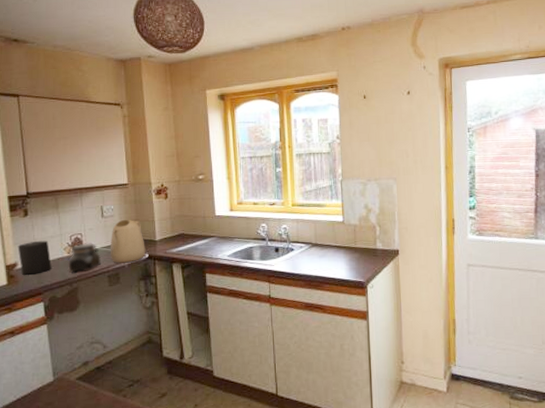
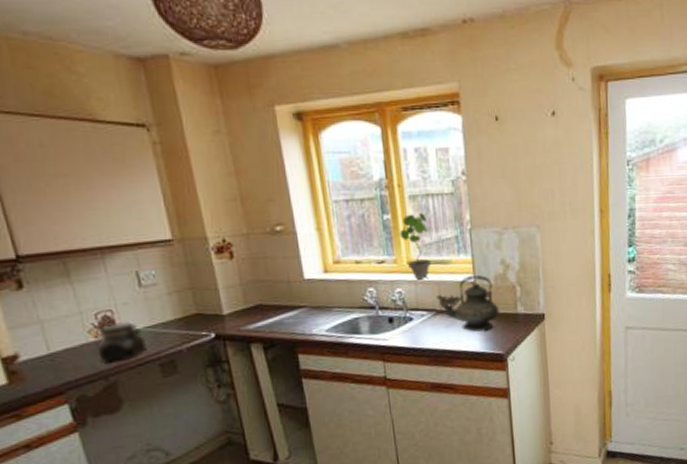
pen holder: present [17,240,52,275] -> none [14,321,73,370]
kettle: present [111,219,145,263] -> none [156,288,210,347]
potted plant: none [288,166,311,219] -> present [399,212,432,280]
teapot: none [313,216,362,263] -> present [436,274,500,332]

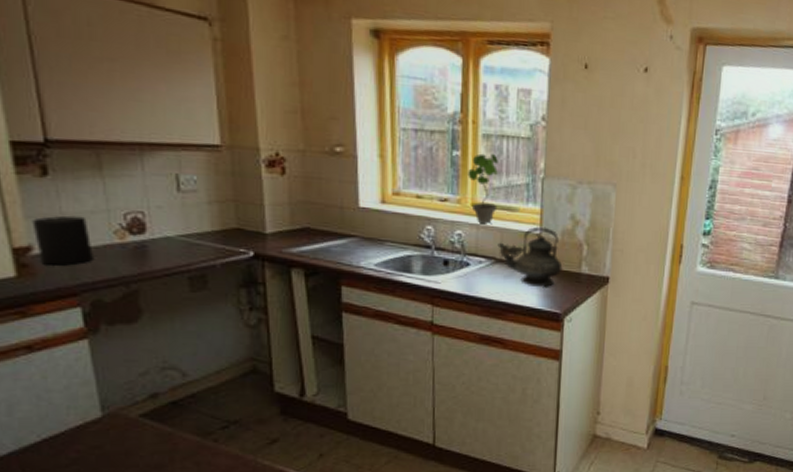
pen holder: none [14,321,73,370] -> present [32,215,93,266]
jar: present [94,322,147,362] -> none [120,226,176,268]

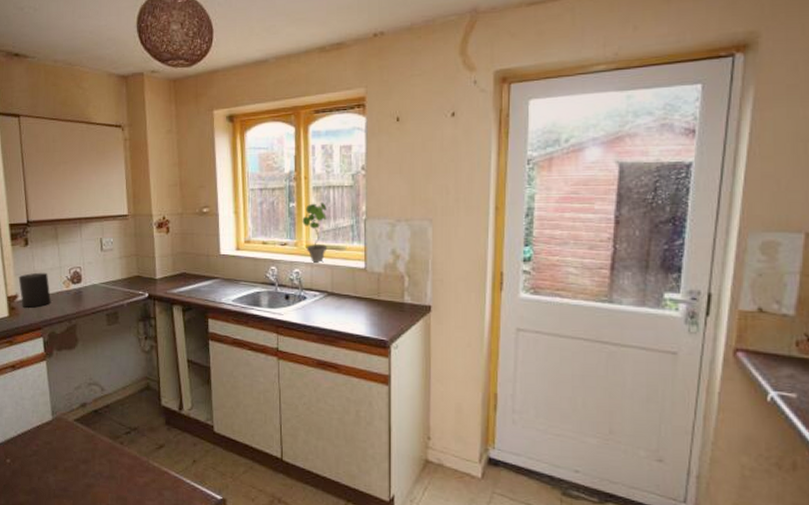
teapot: present [497,226,563,288] -> none [329,262,387,318]

